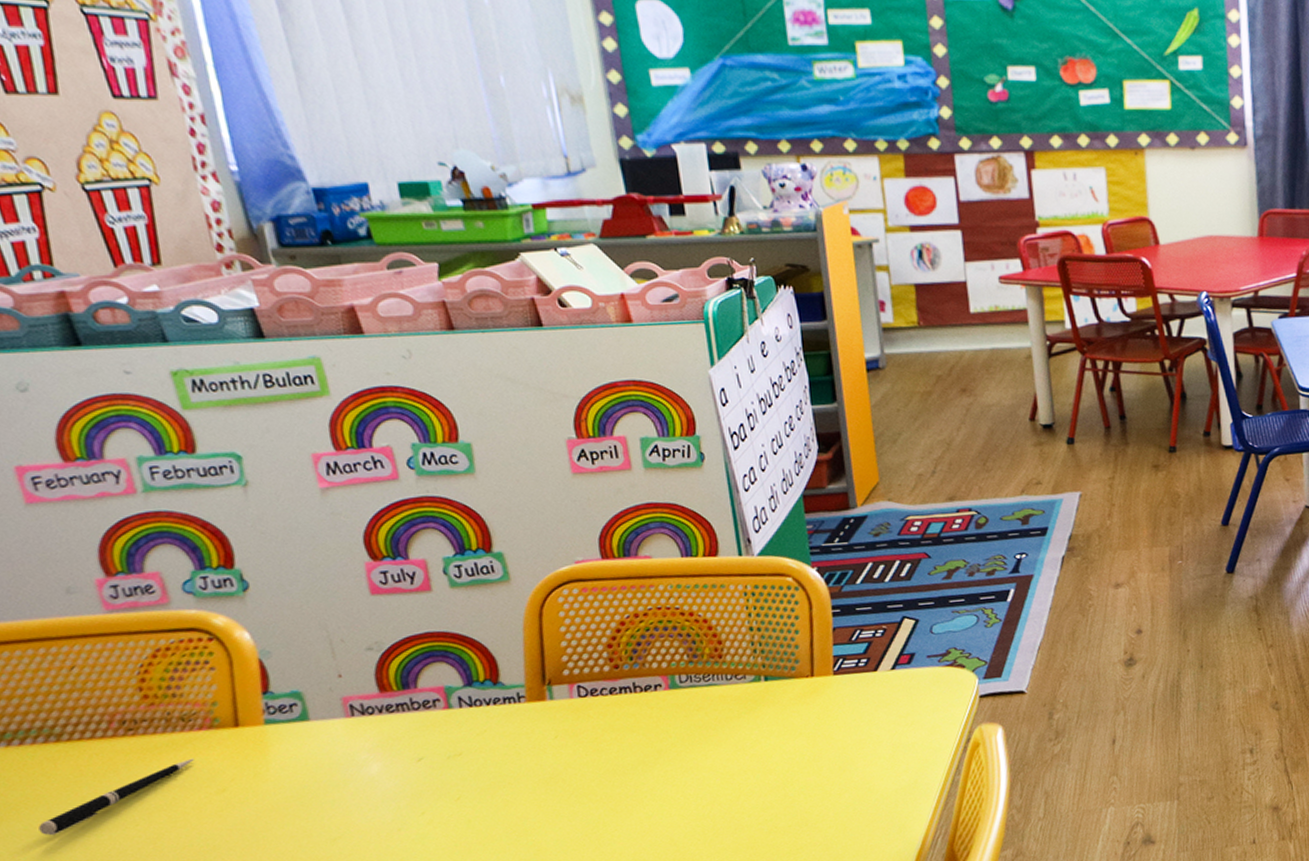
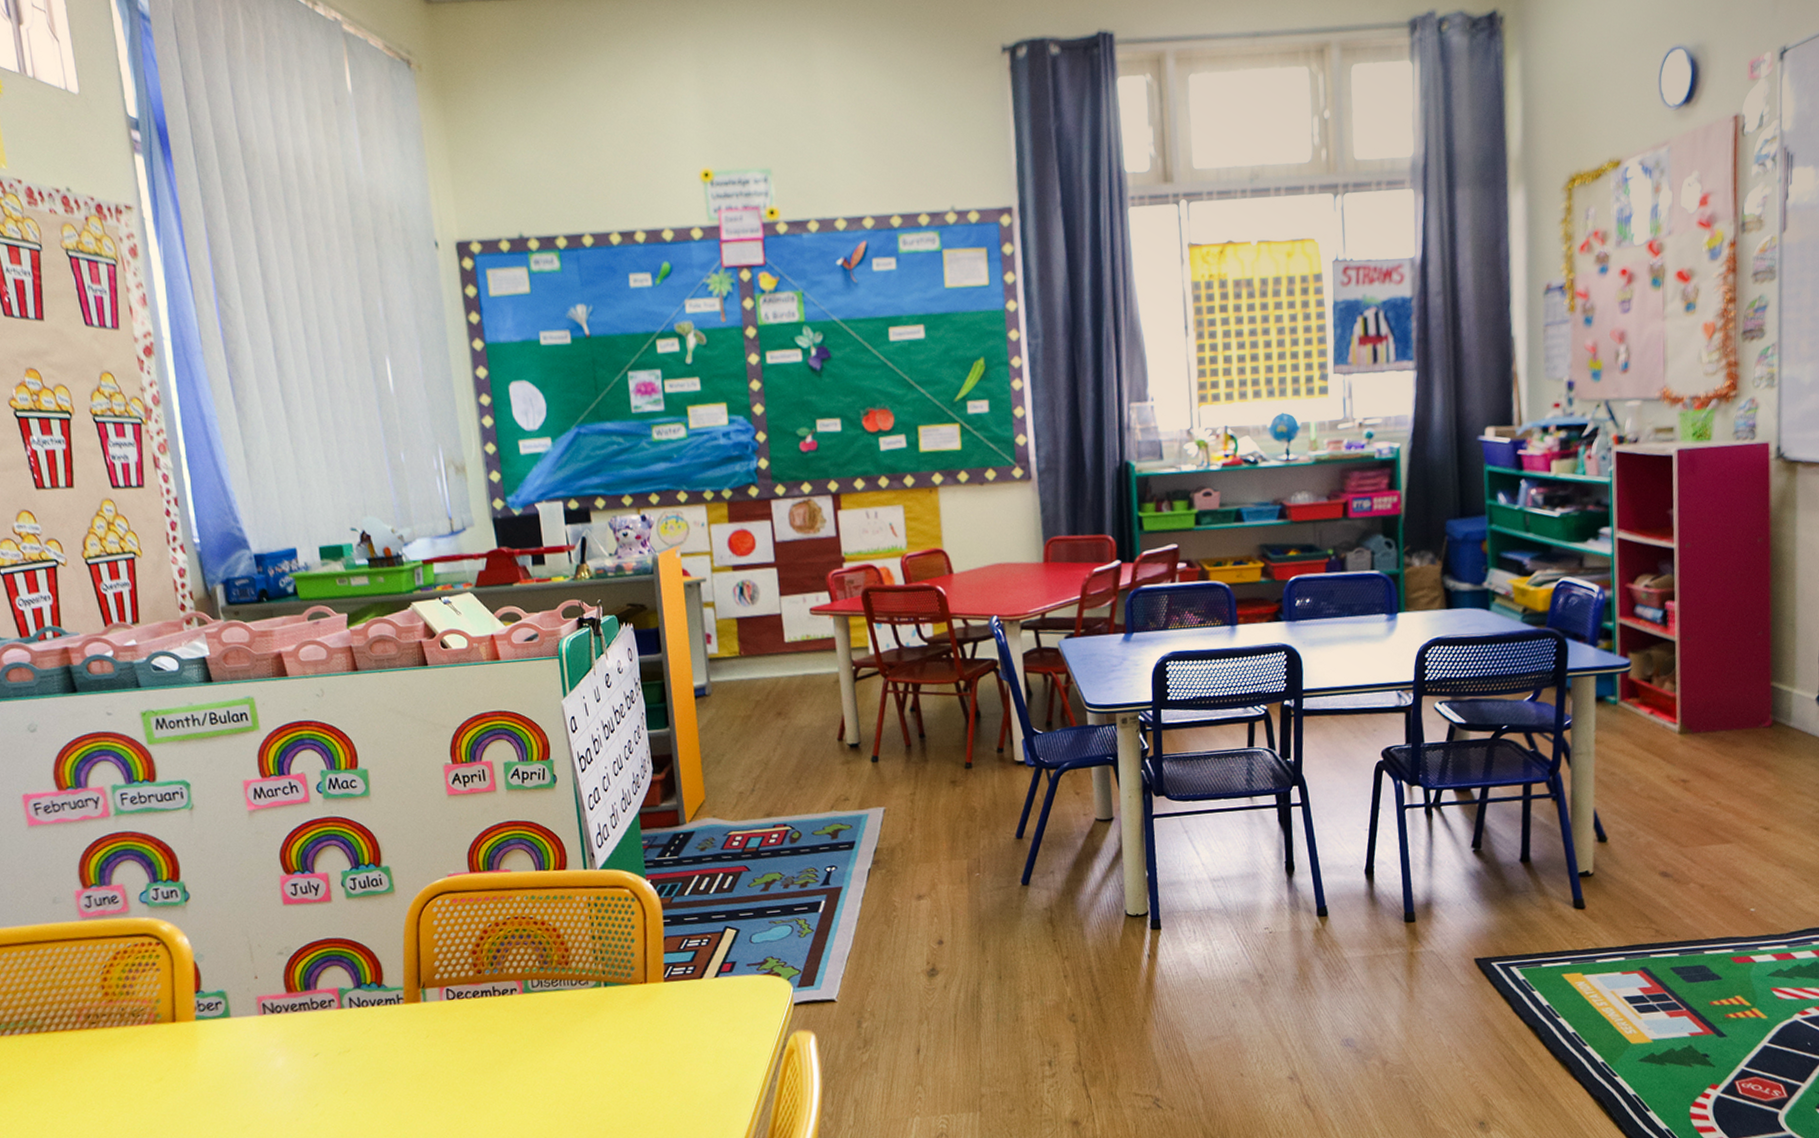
pen: present [38,758,194,836] -> none [19,1049,140,1116]

